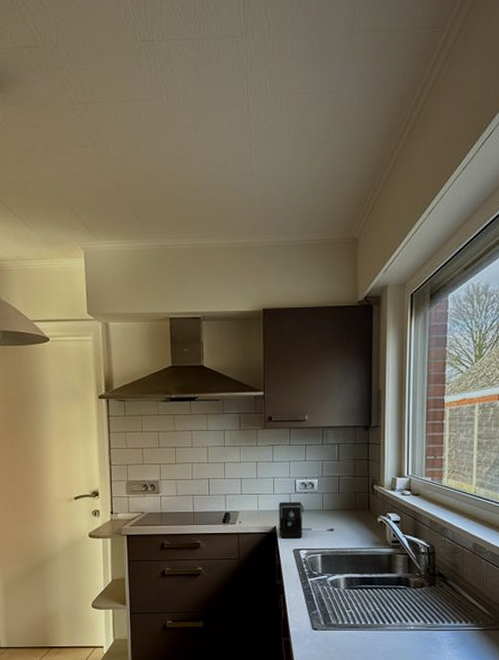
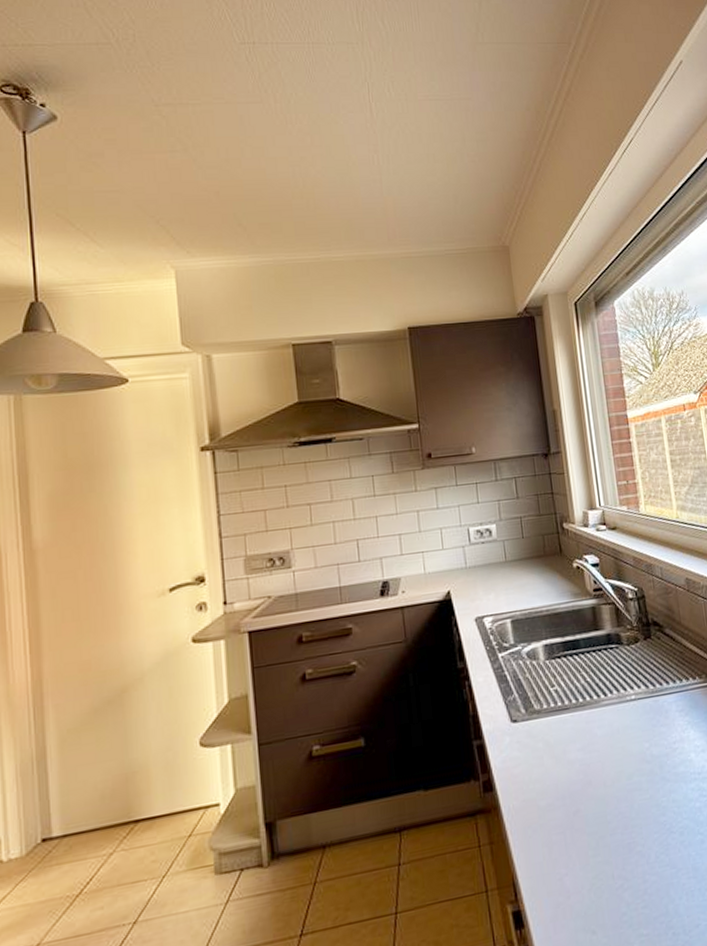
coffee maker: present [279,501,335,538] -> none [450,555,523,606]

